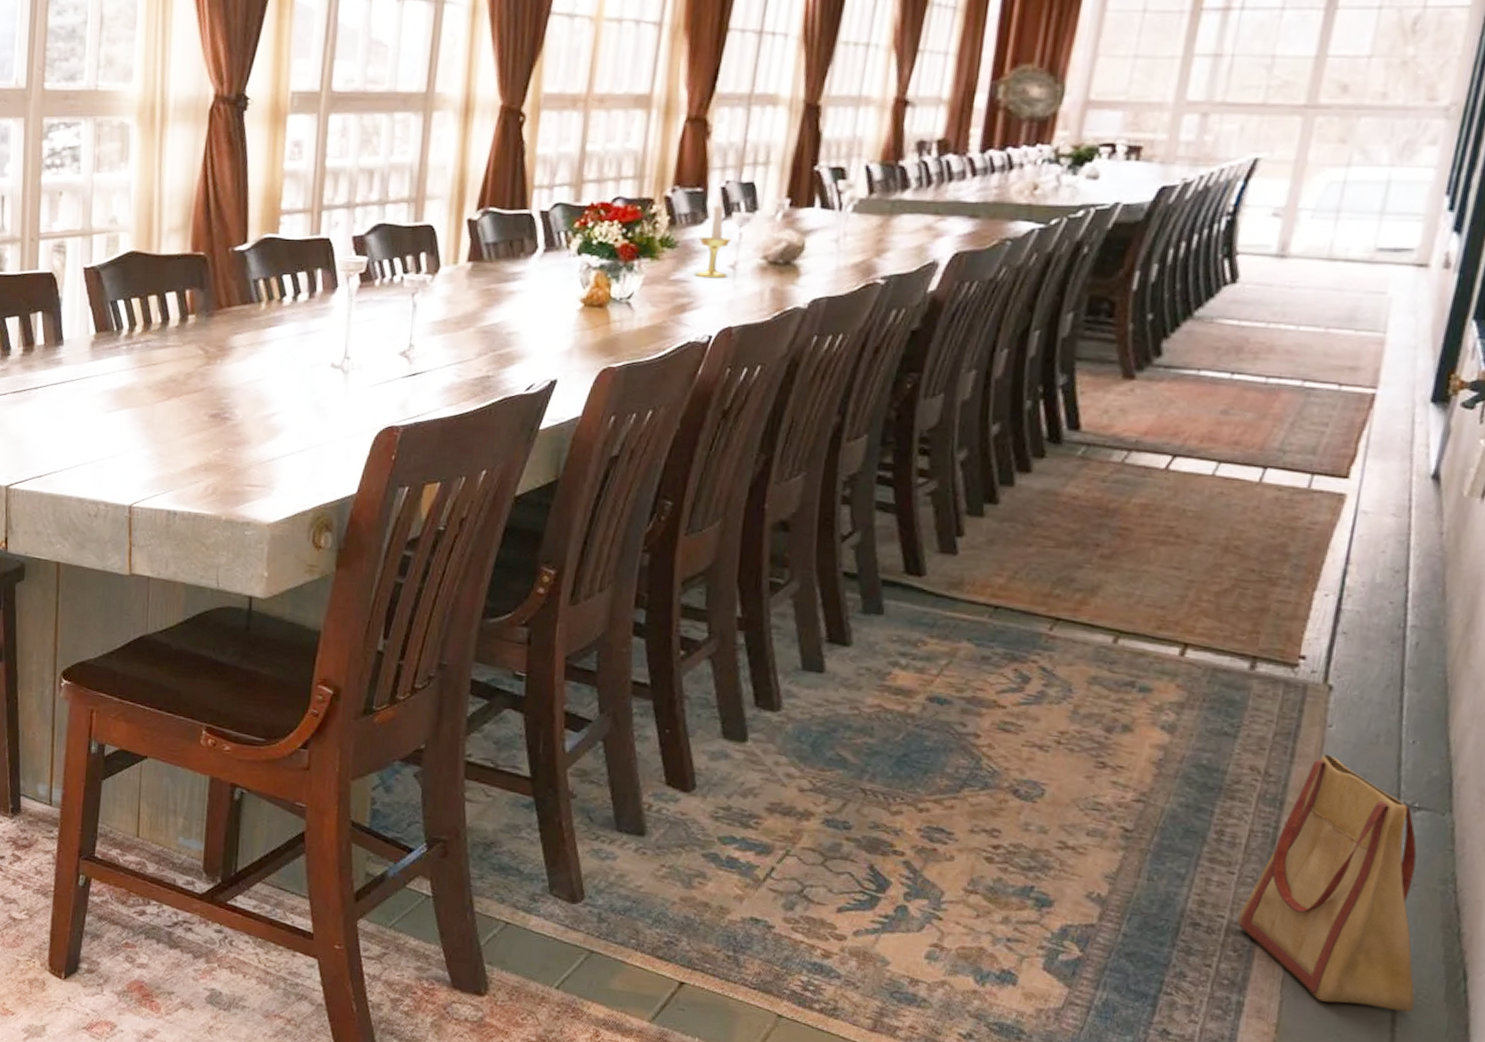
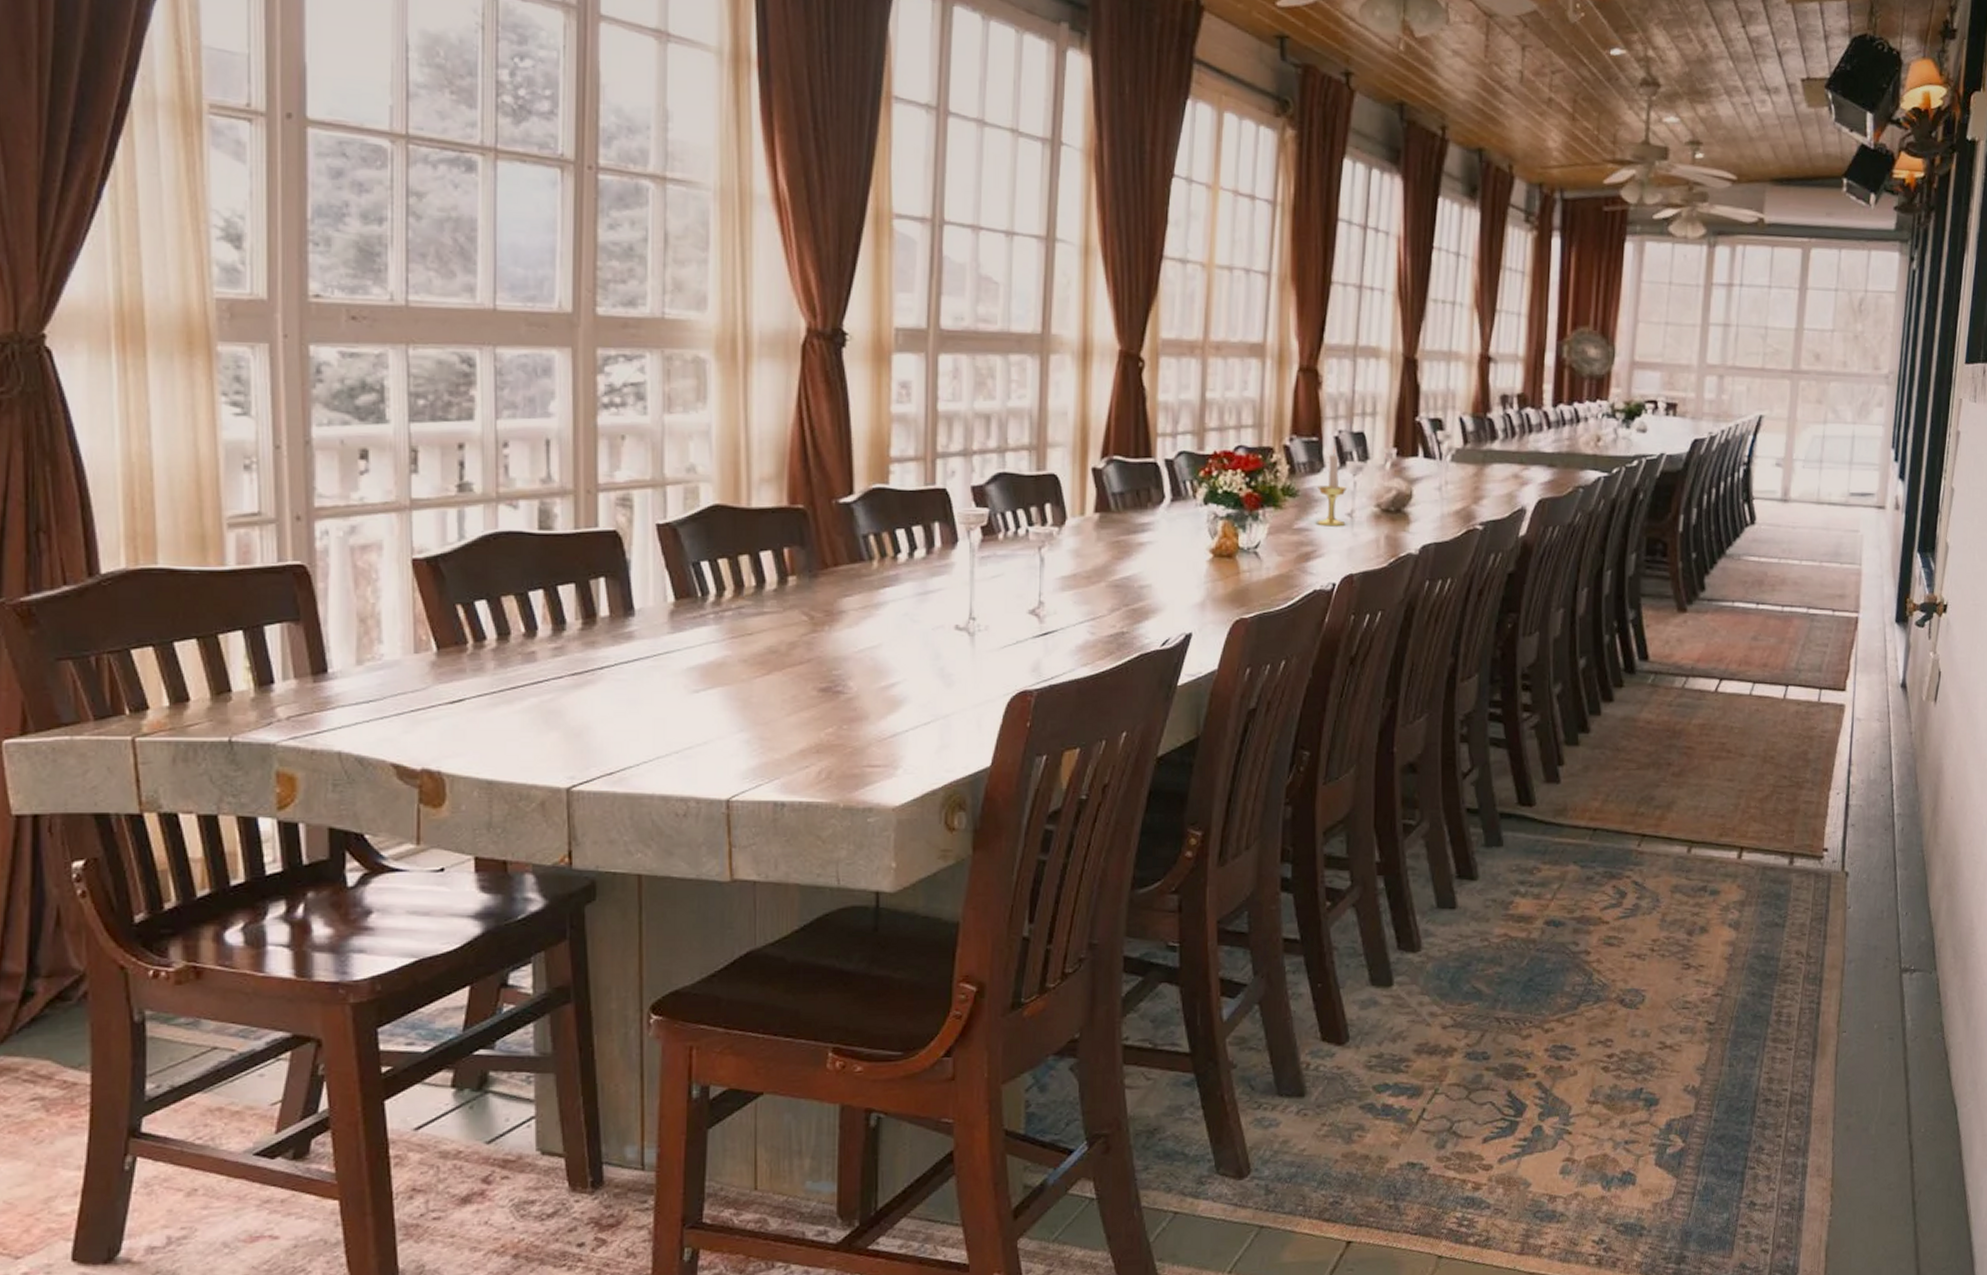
shopping bag: present [1237,754,1417,1012] -> none [1797,932,1925,1151]

